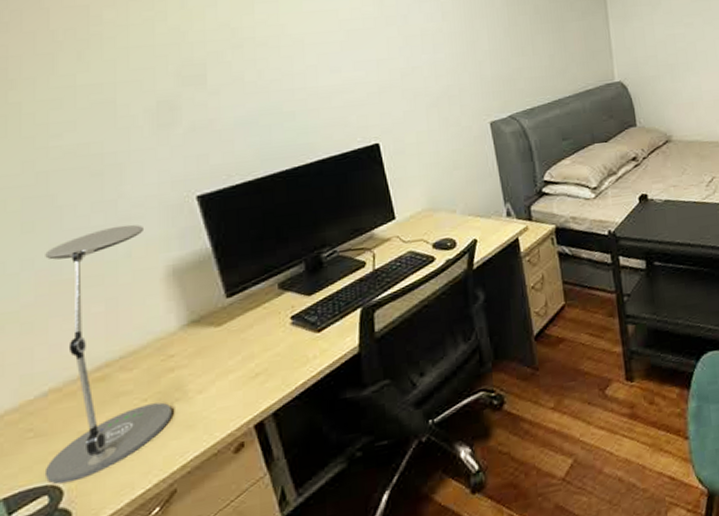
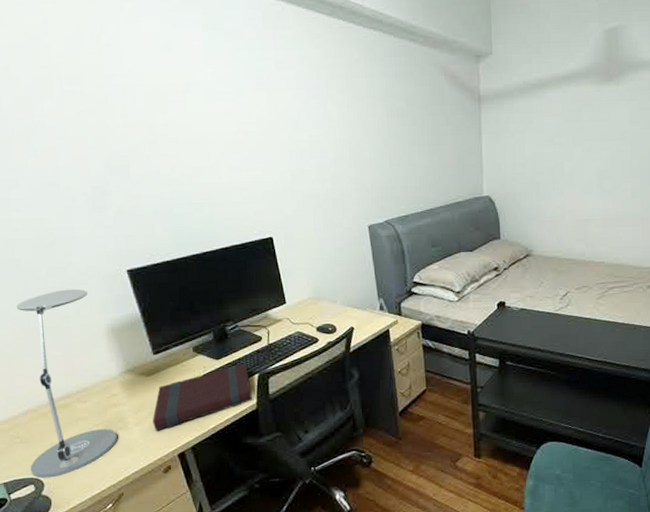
book: none [222,296,353,398] -> present [152,363,252,431]

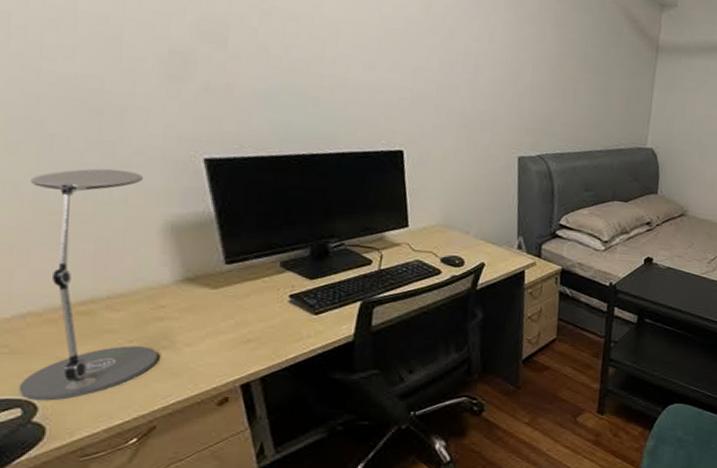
book: present [152,363,252,431] -> none [212,287,350,355]

